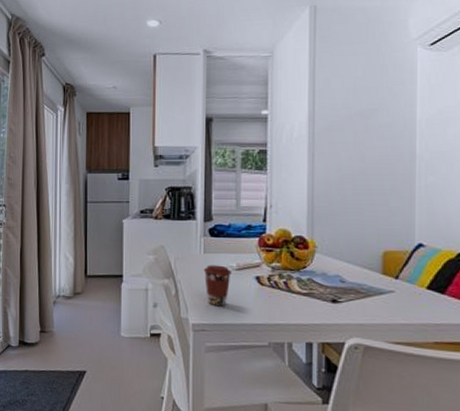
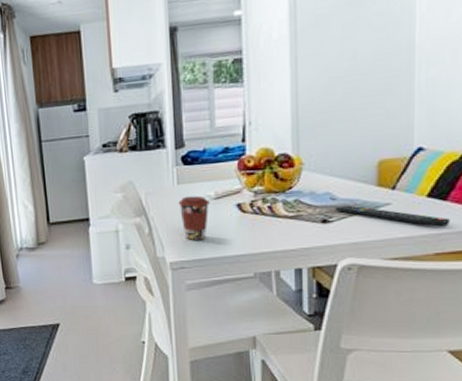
remote control: none [344,288,447,318] -> present [335,205,450,227]

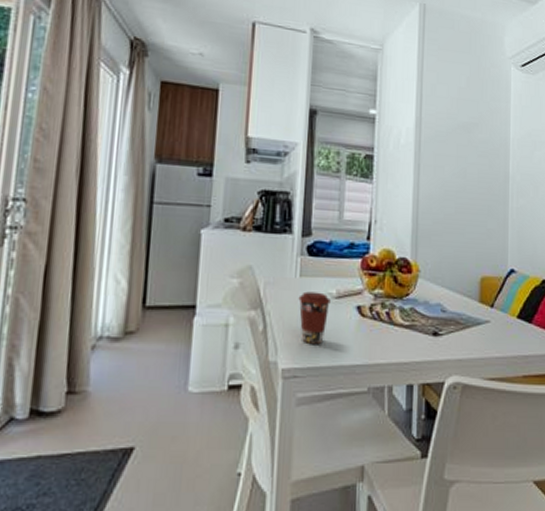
remote control: present [335,205,450,227] -> none [444,319,534,349]

